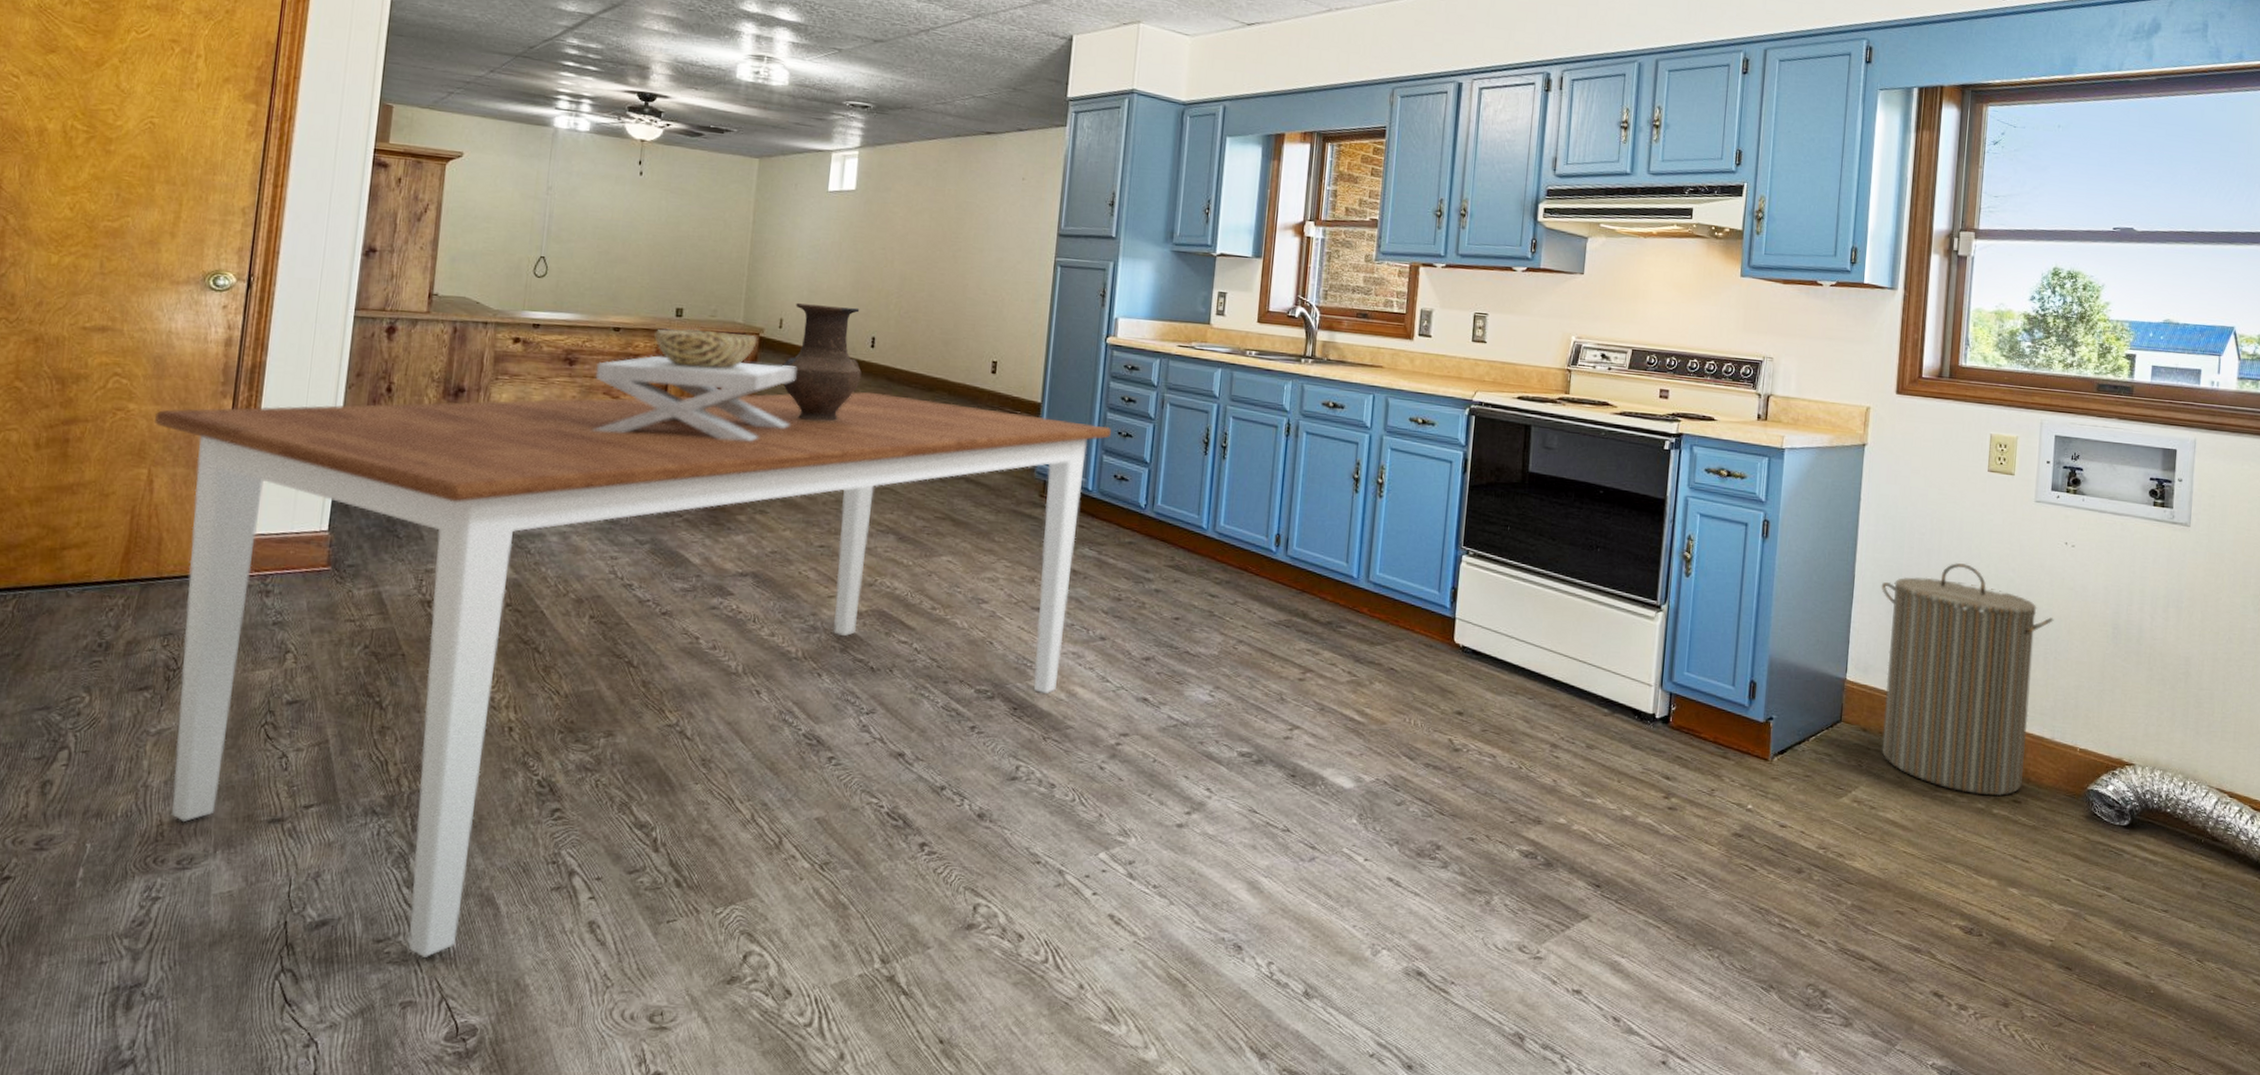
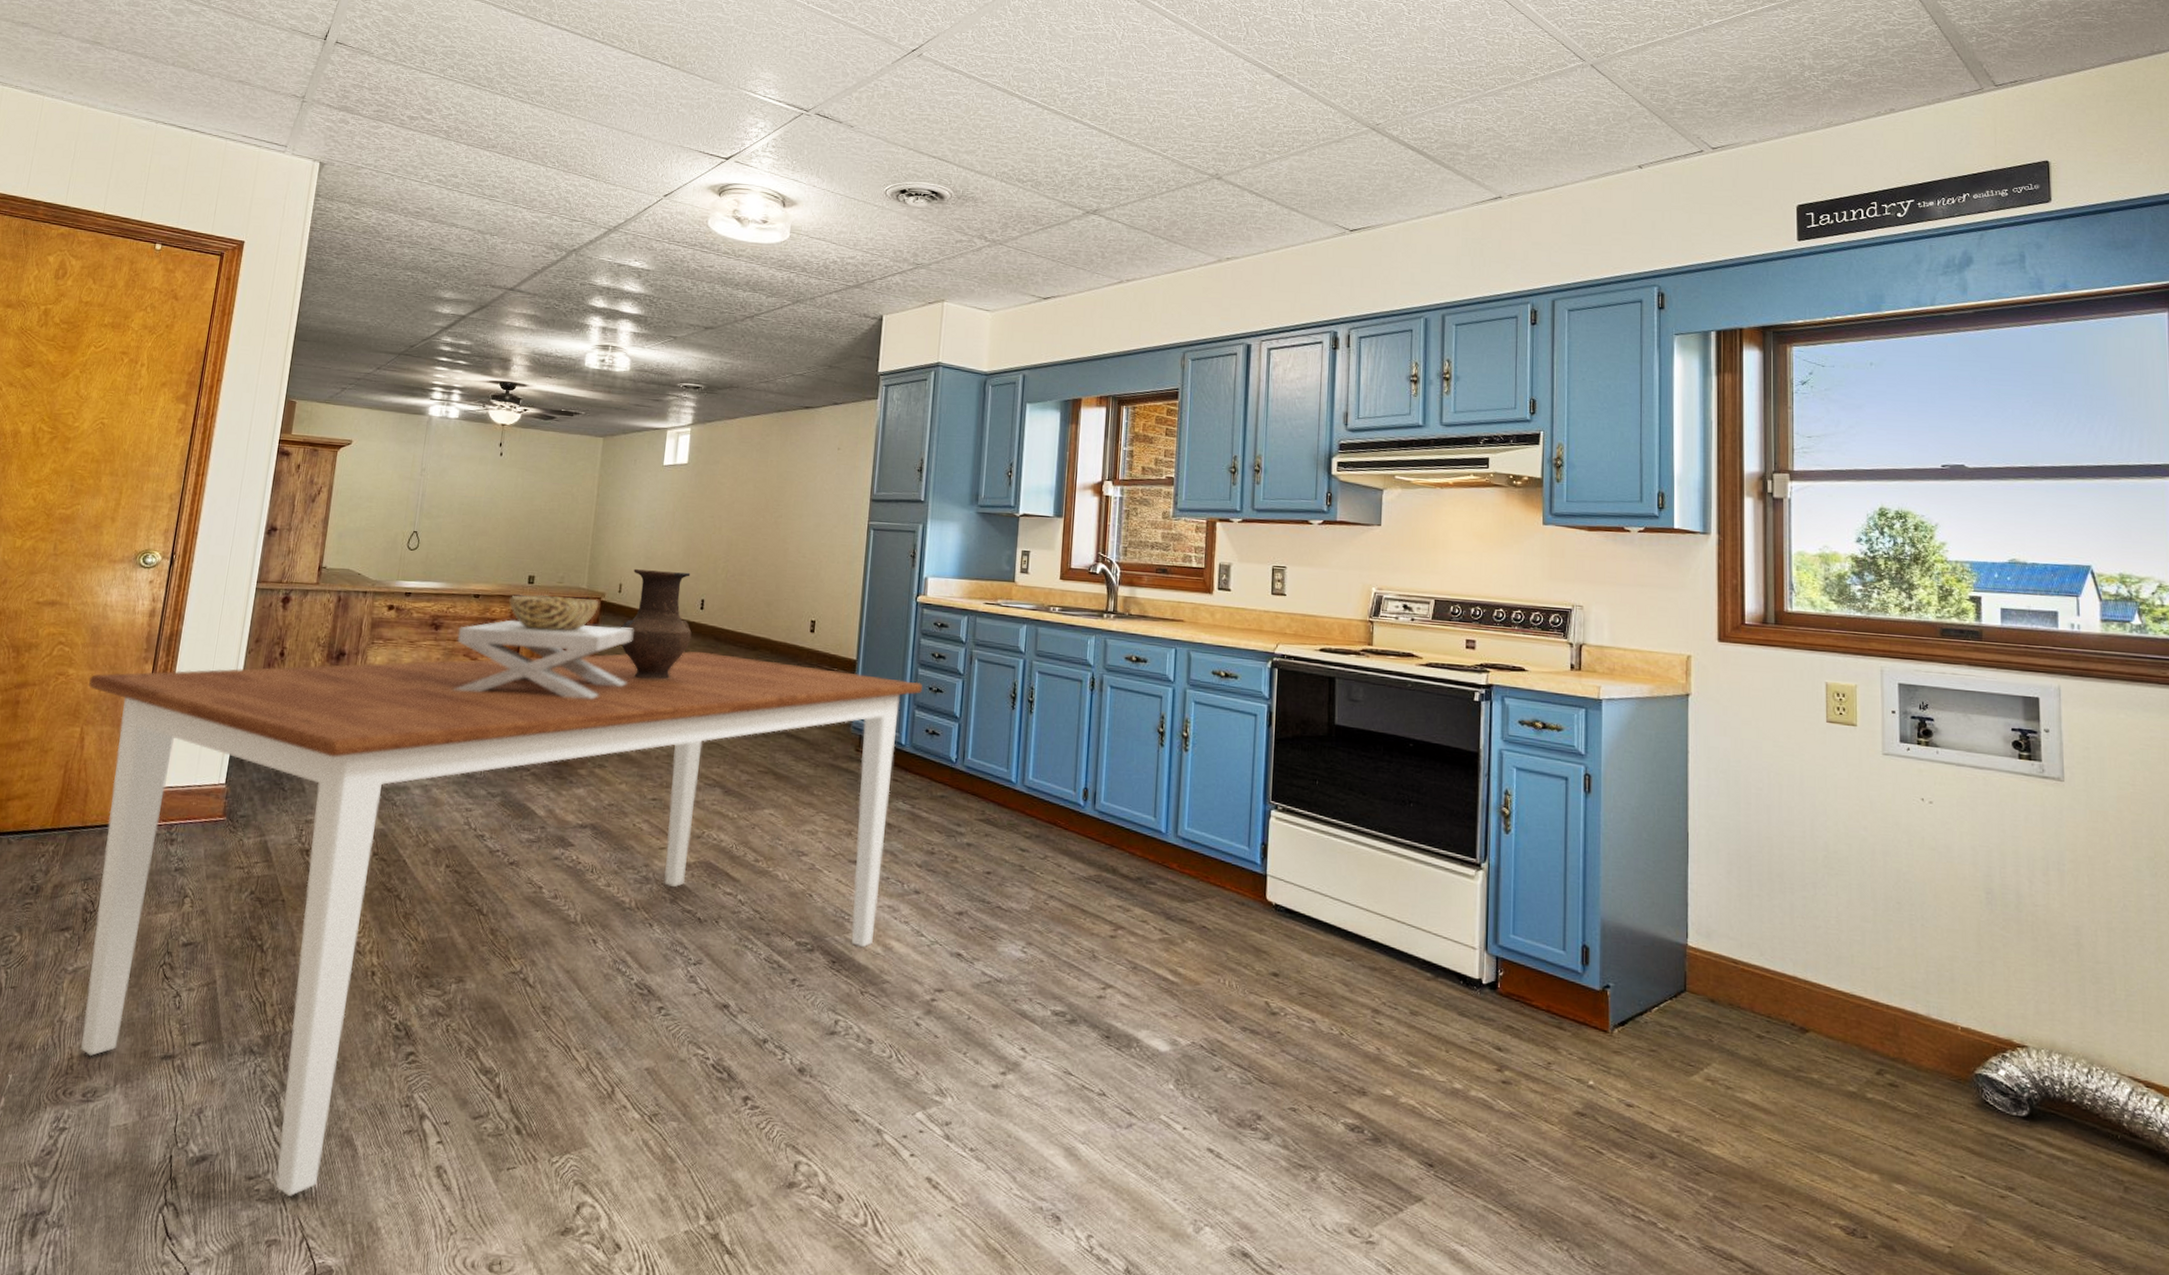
laundry hamper: present [1881,563,2054,797] -> none [1718,820,1917,1079]

